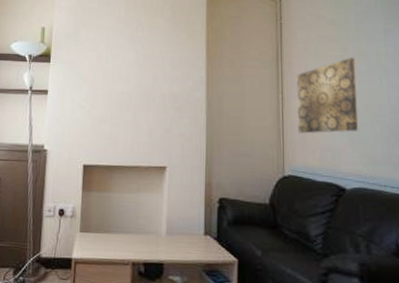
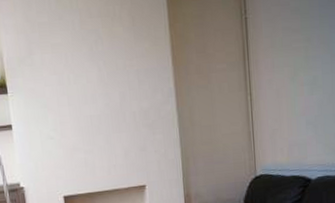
wall art: present [296,57,359,134] -> none [263,47,323,133]

